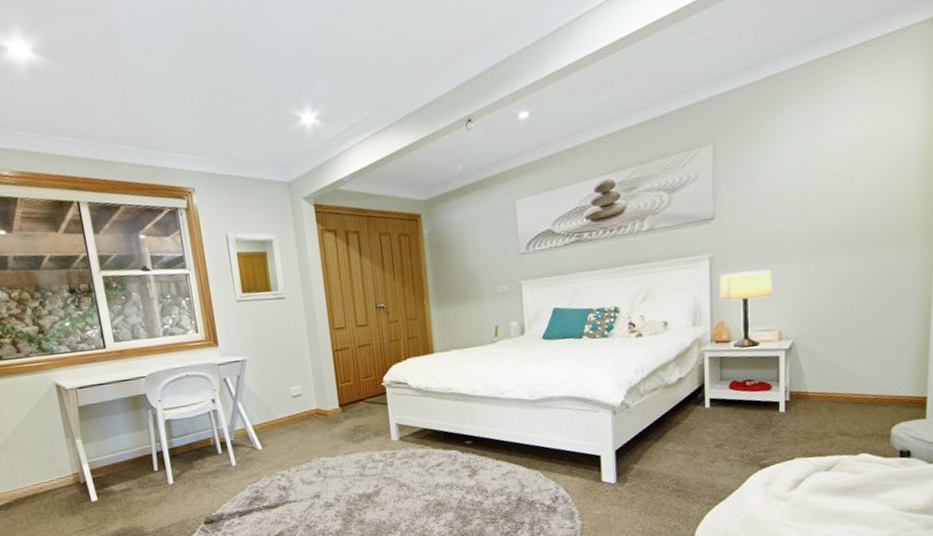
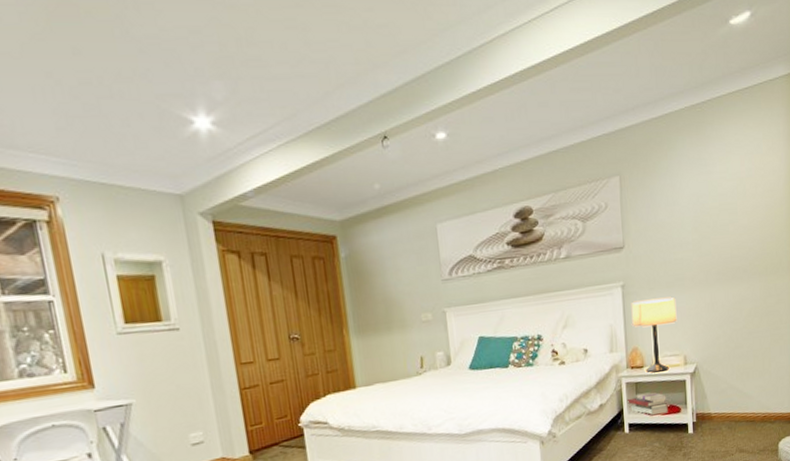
books: none [710,367,757,392] -> present [628,392,668,416]

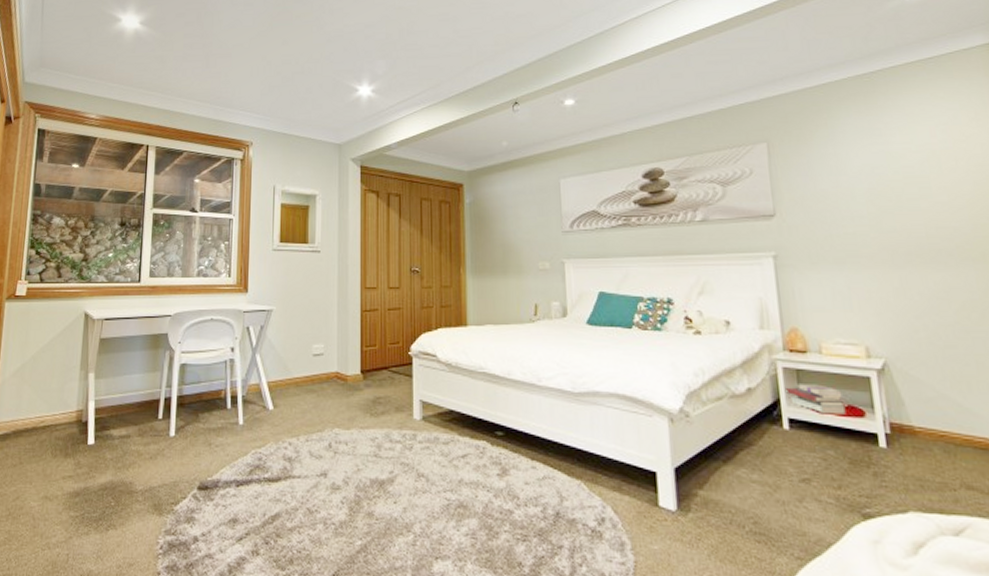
table lamp: present [632,297,677,373] -> none [788,275,852,361]

